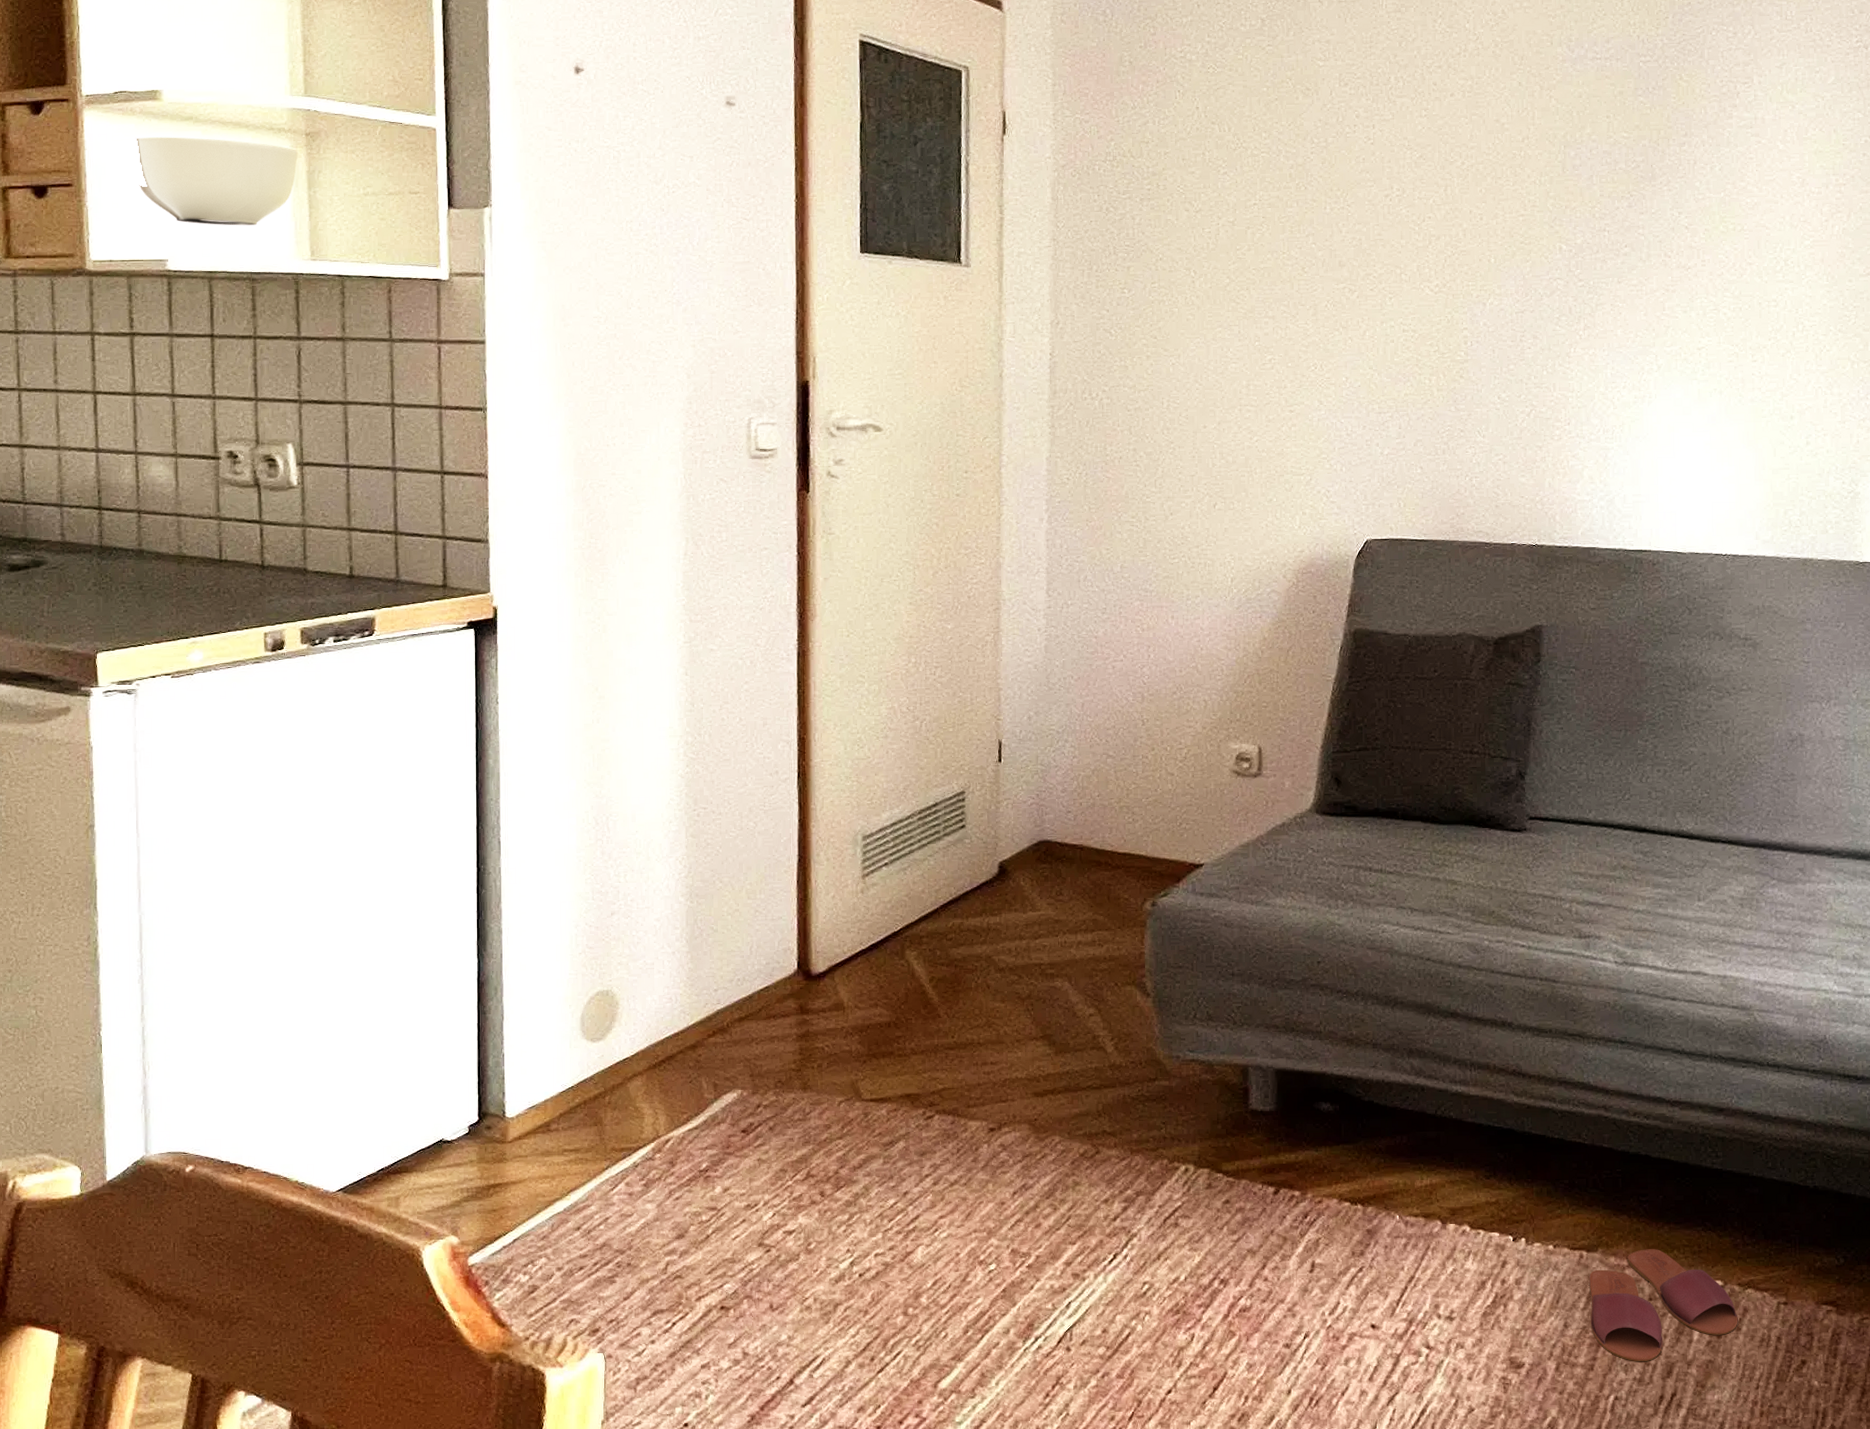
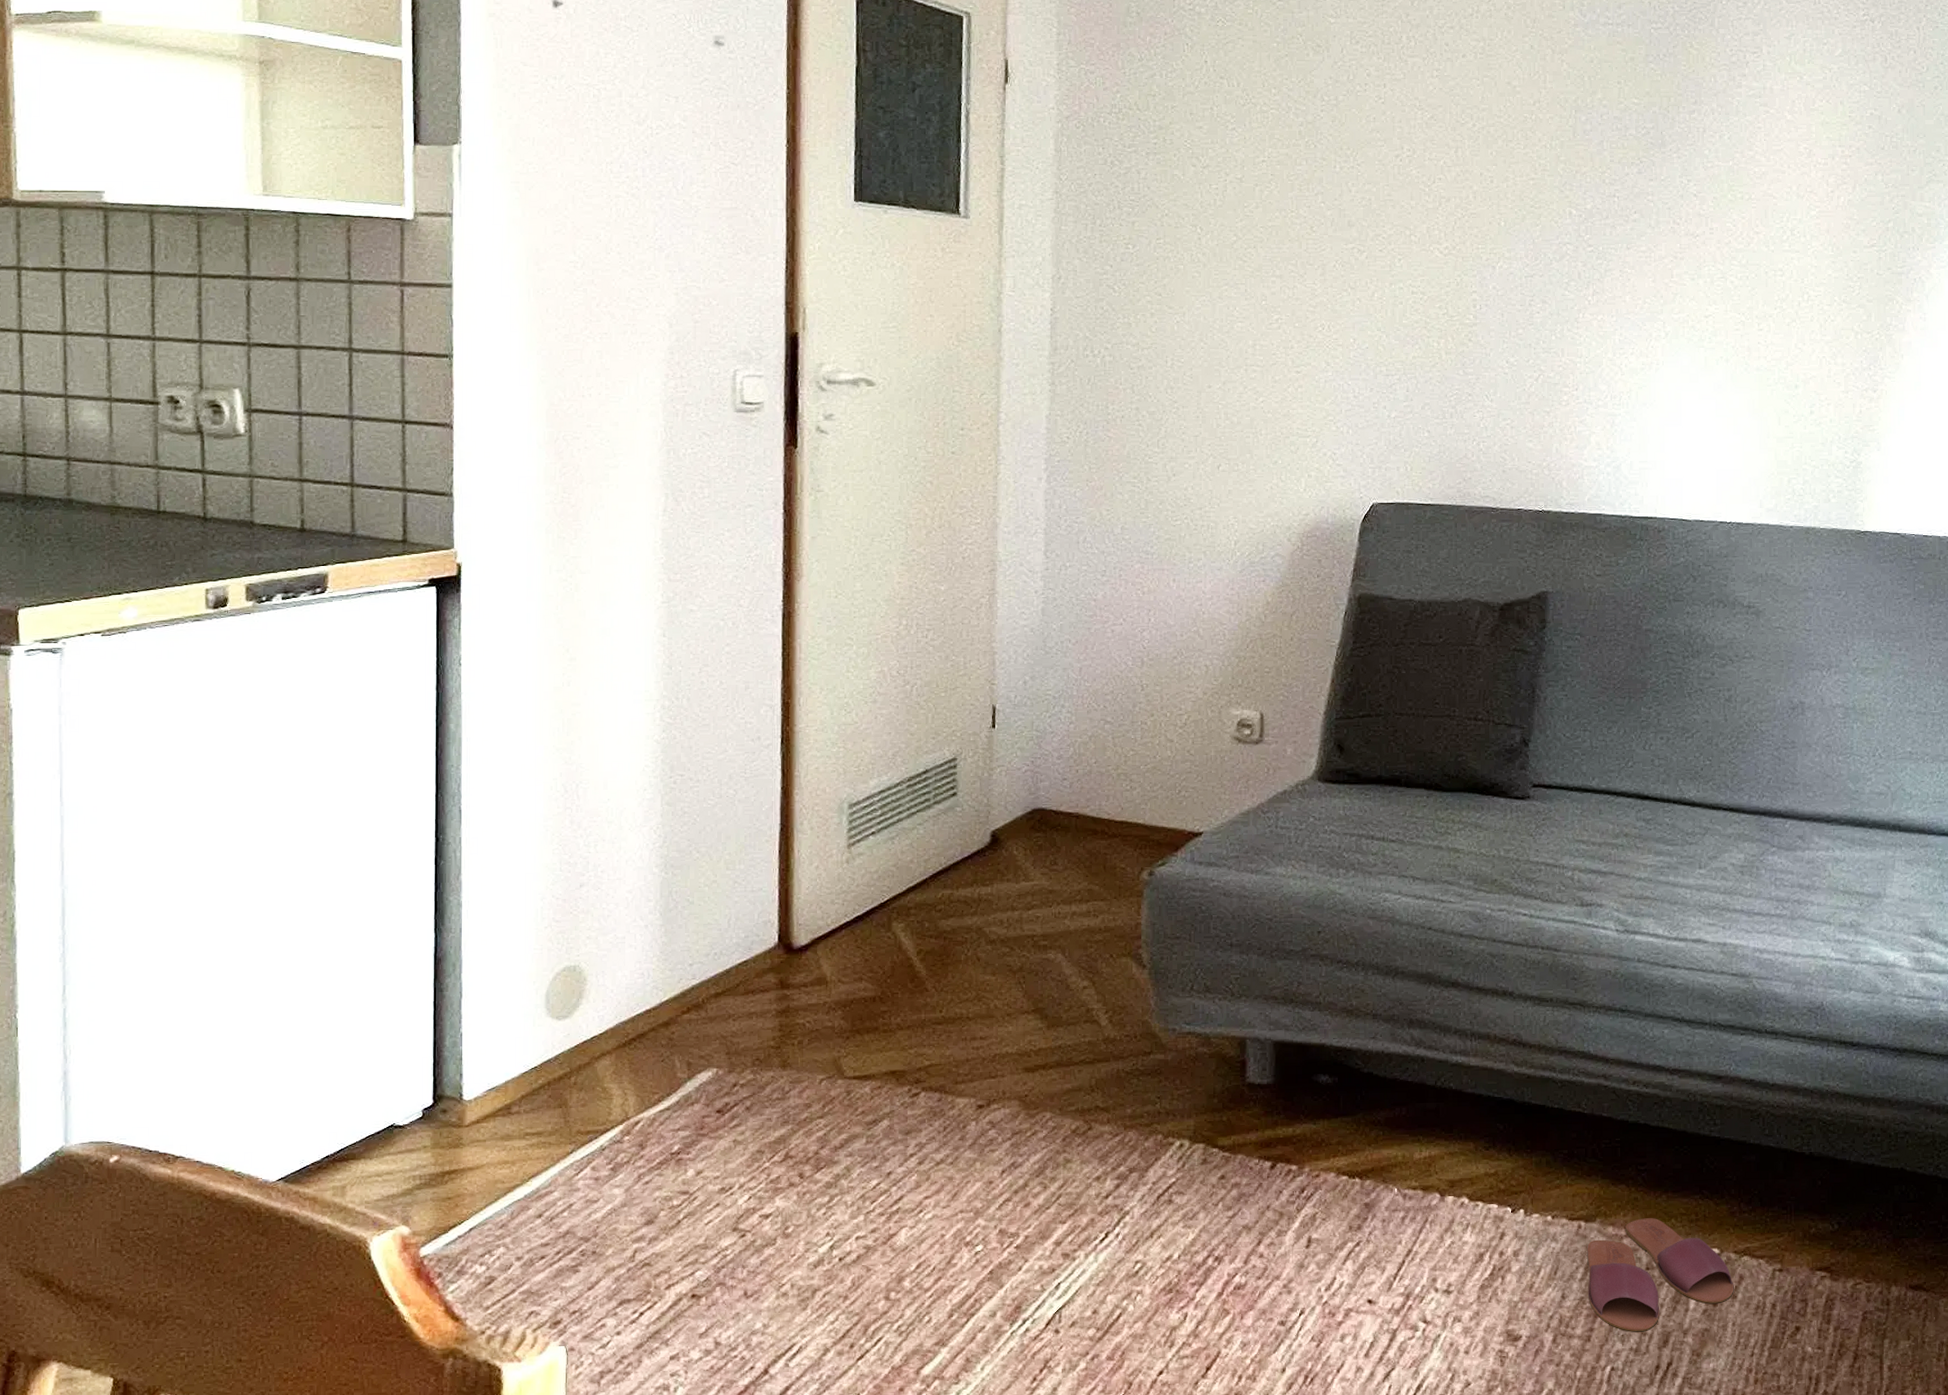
bowl: present [136,137,299,226] -> none [71,61,251,157]

